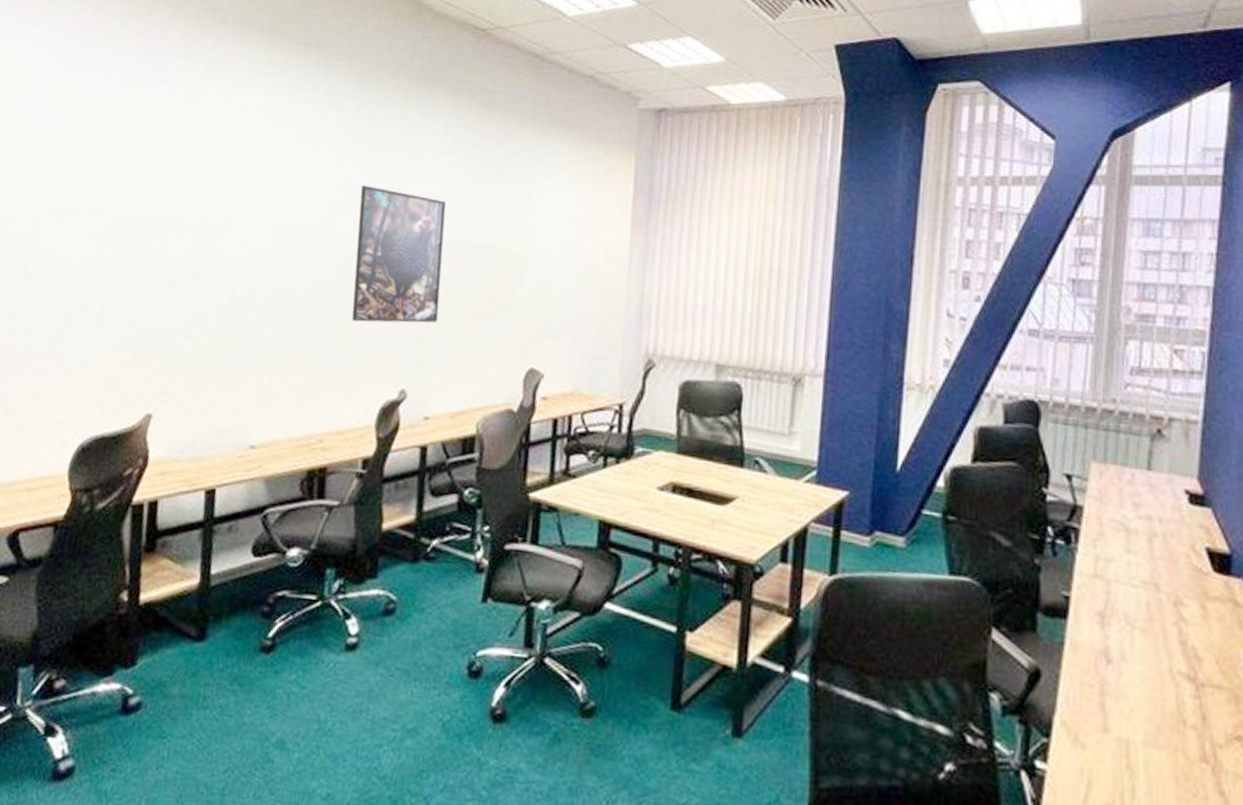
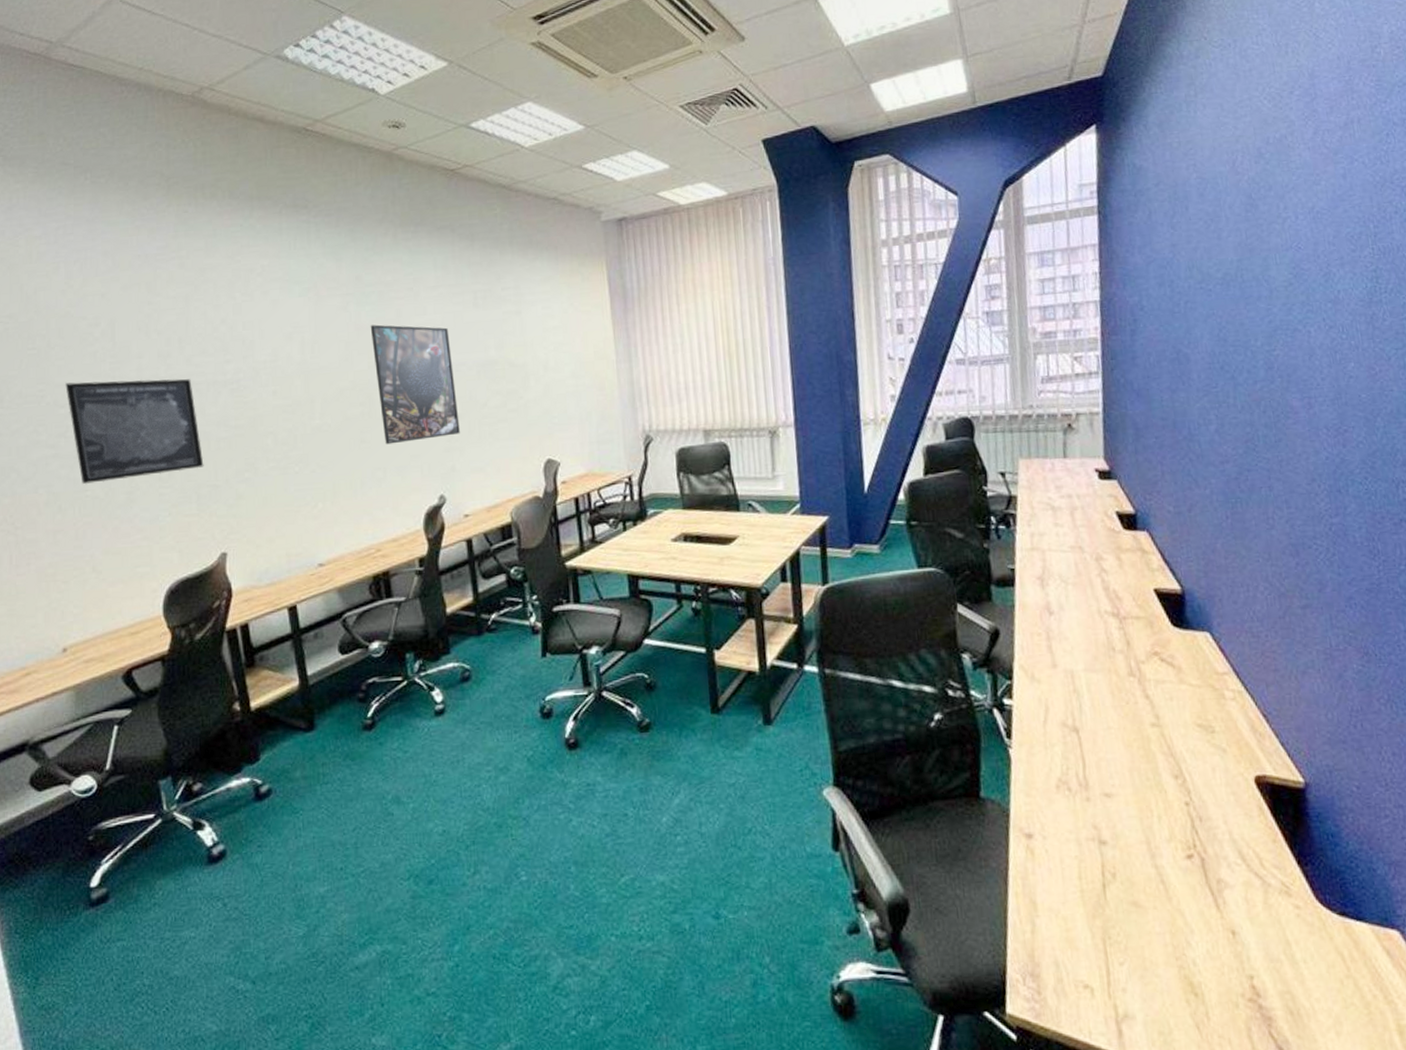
wall art: none [15,197,156,315] -> present [65,379,204,485]

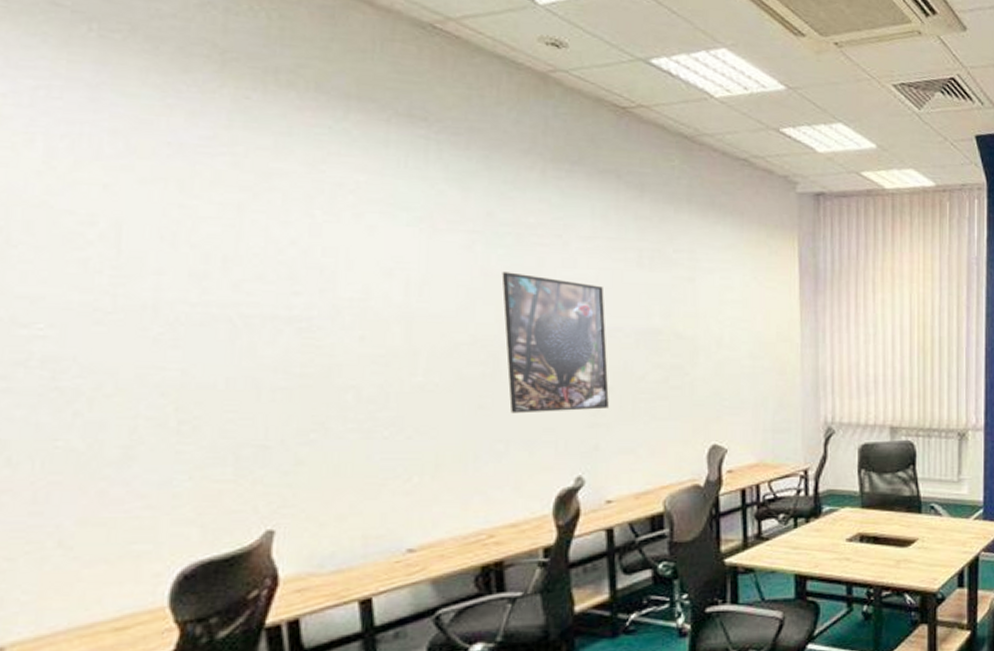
wall art: present [65,379,204,485] -> none [31,295,249,432]

